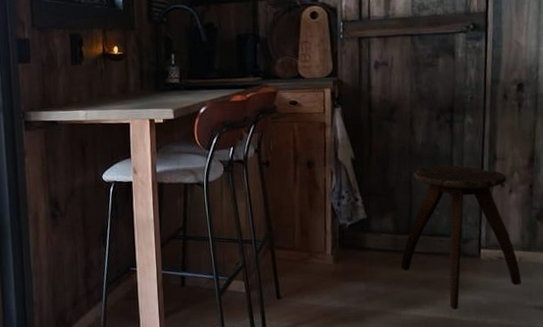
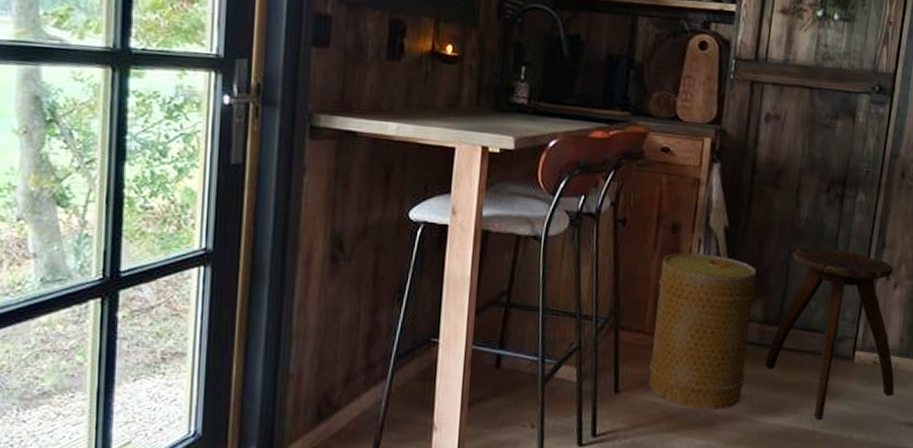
basket: none [301,182,385,307] -> present [648,252,756,409]

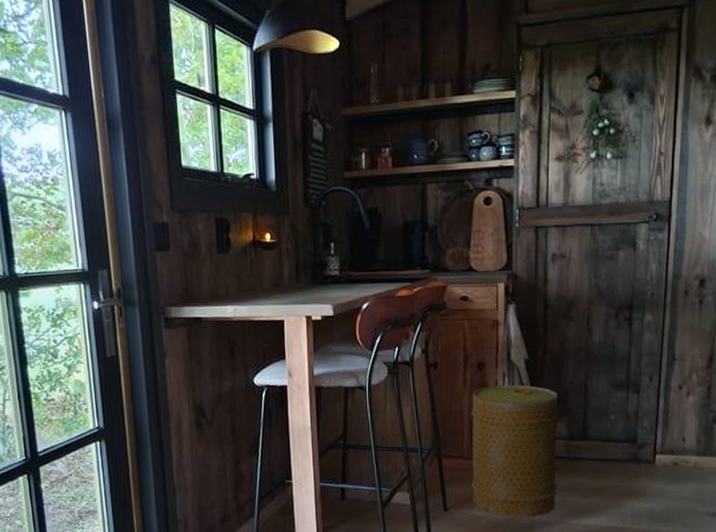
stool: present [764,247,895,420] -> none [573,367,695,518]

